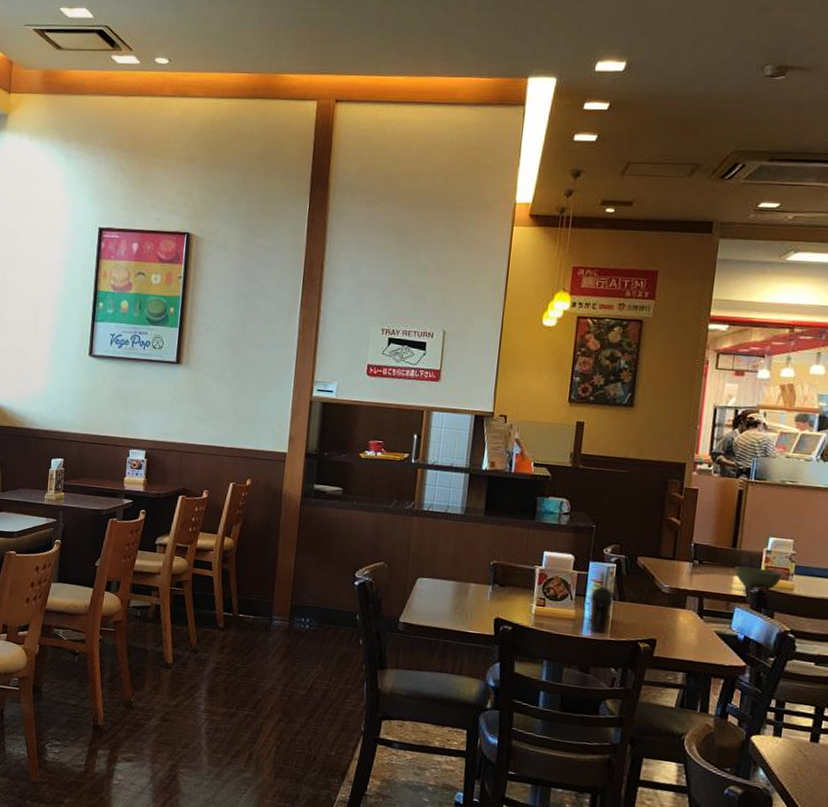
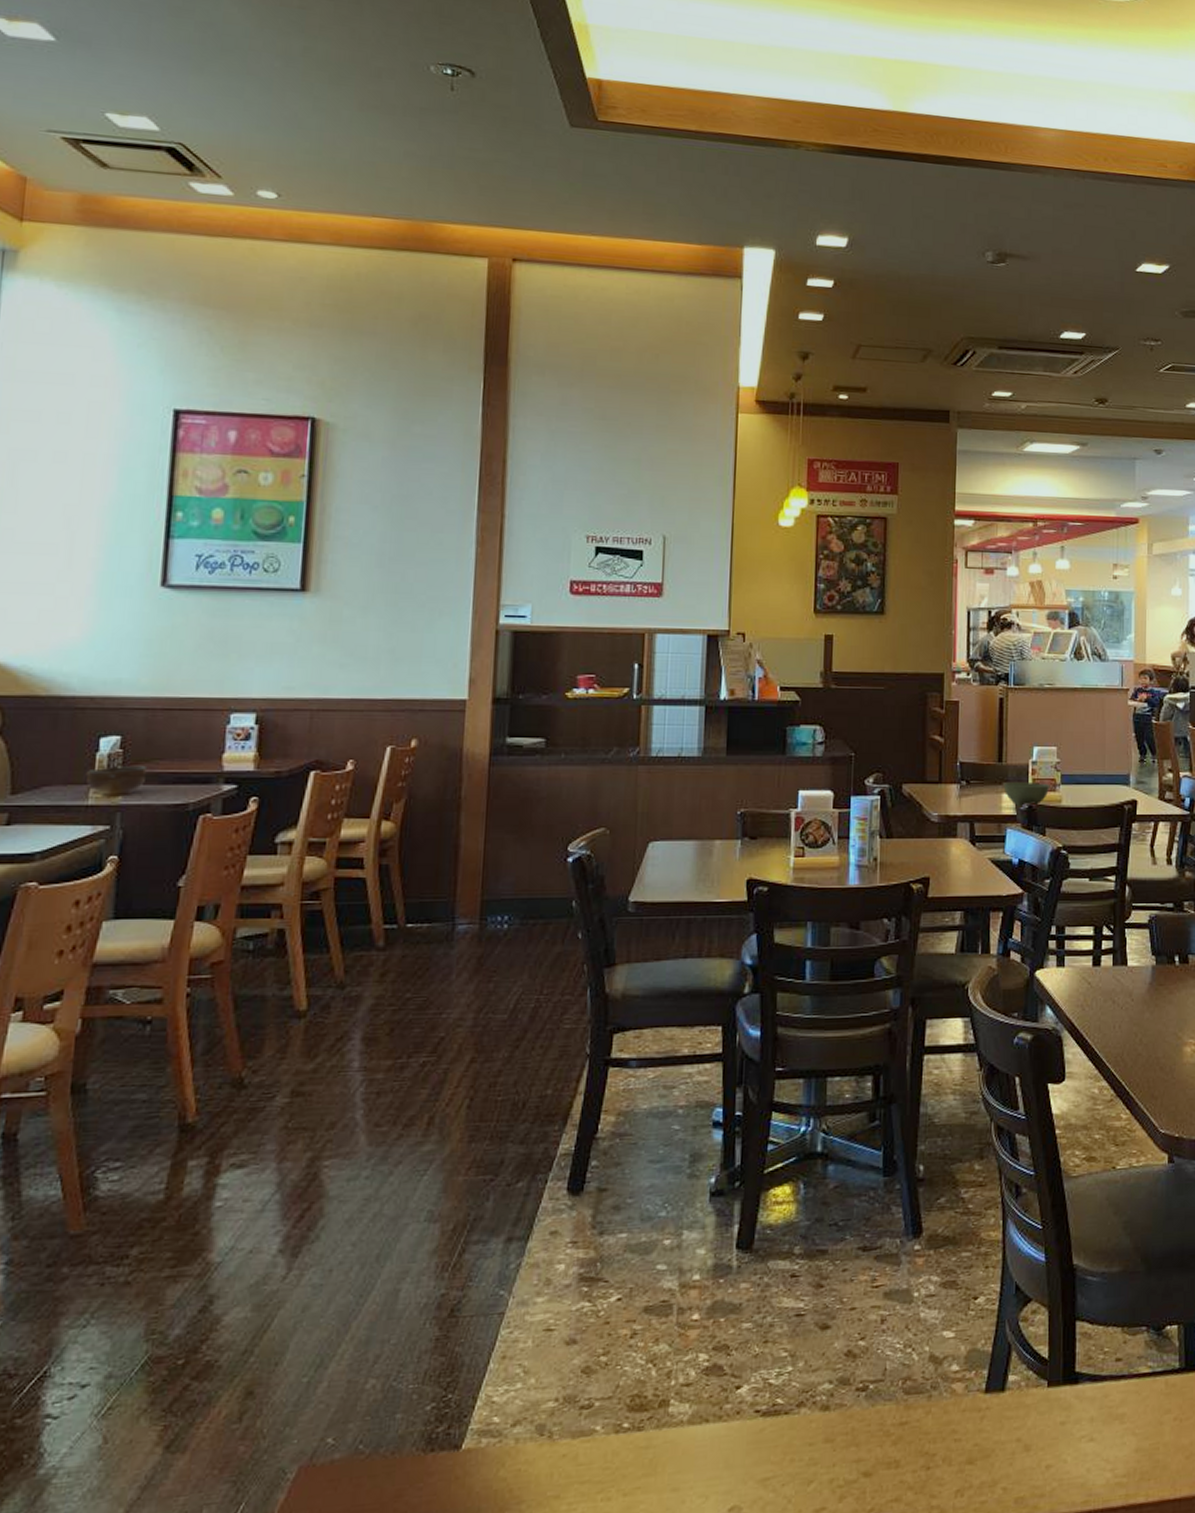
soup bowl: none [43,479,79,501] -> present [85,765,148,798]
beverage cup: present [590,574,614,635] -> none [855,809,880,881]

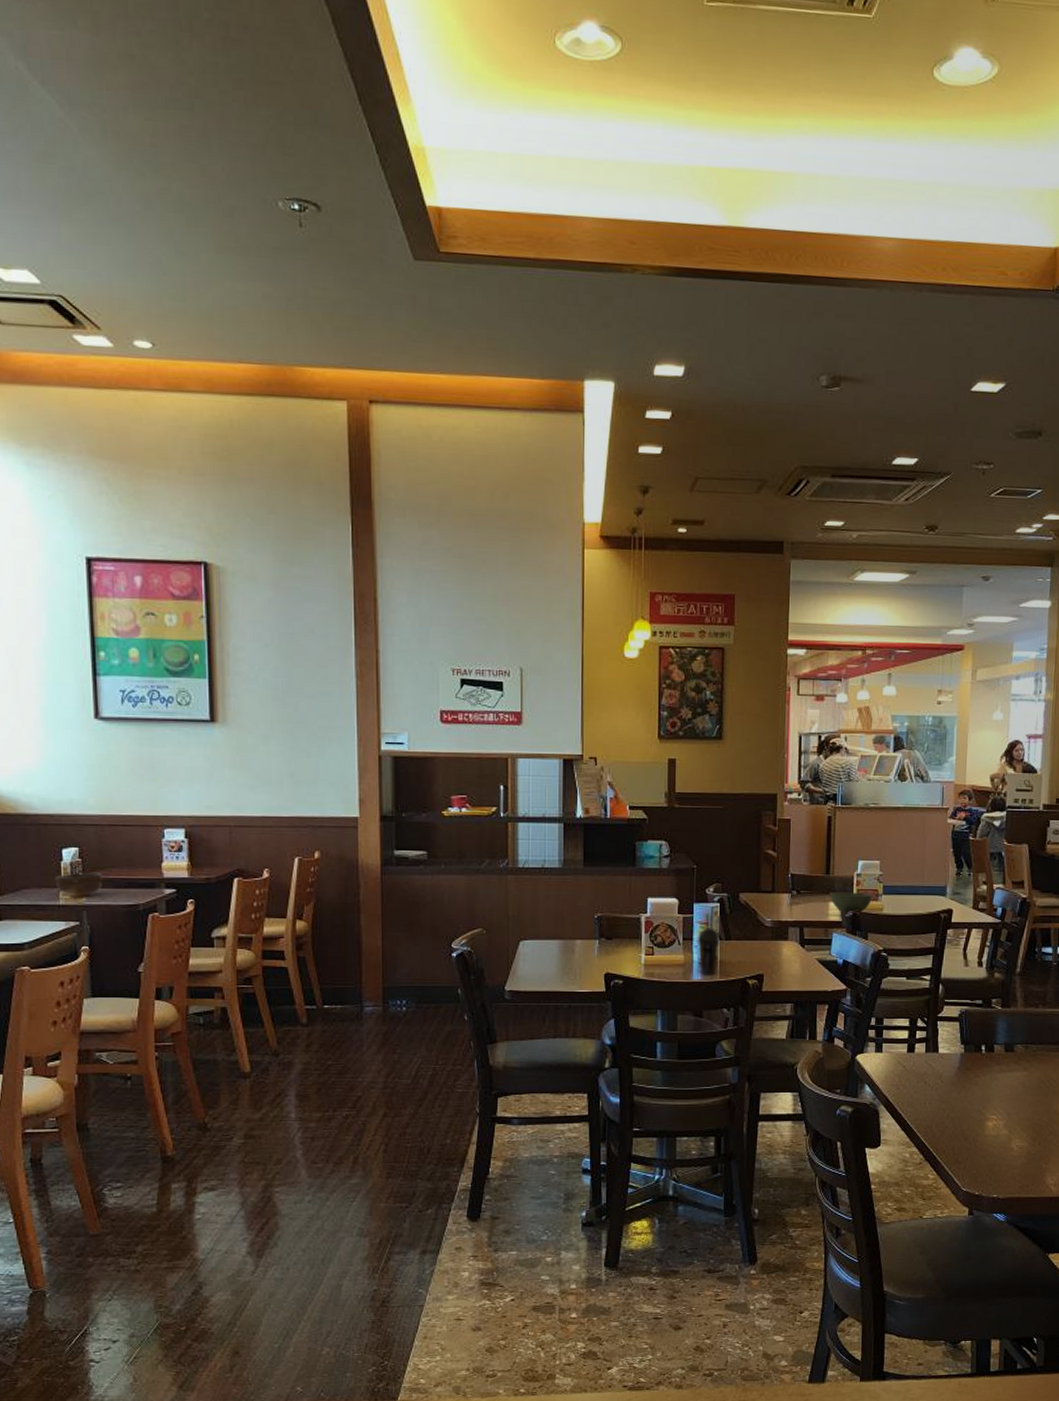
beverage cup: none [855,809,880,881] -> present [698,914,720,977]

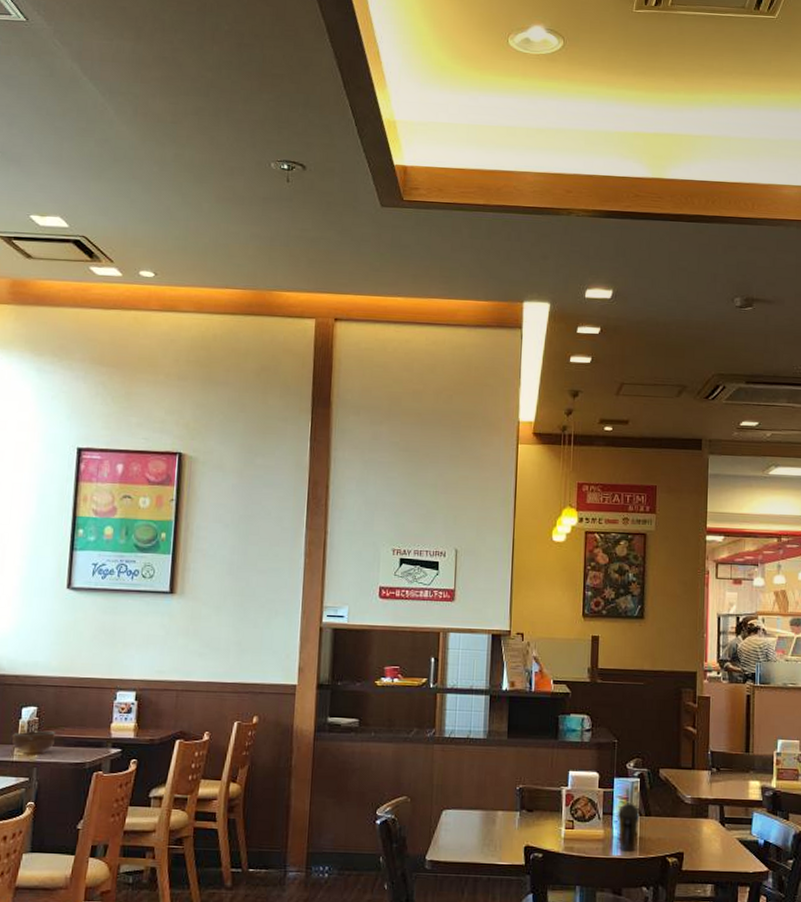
bowl: present [830,893,873,917] -> none [750,771,794,797]

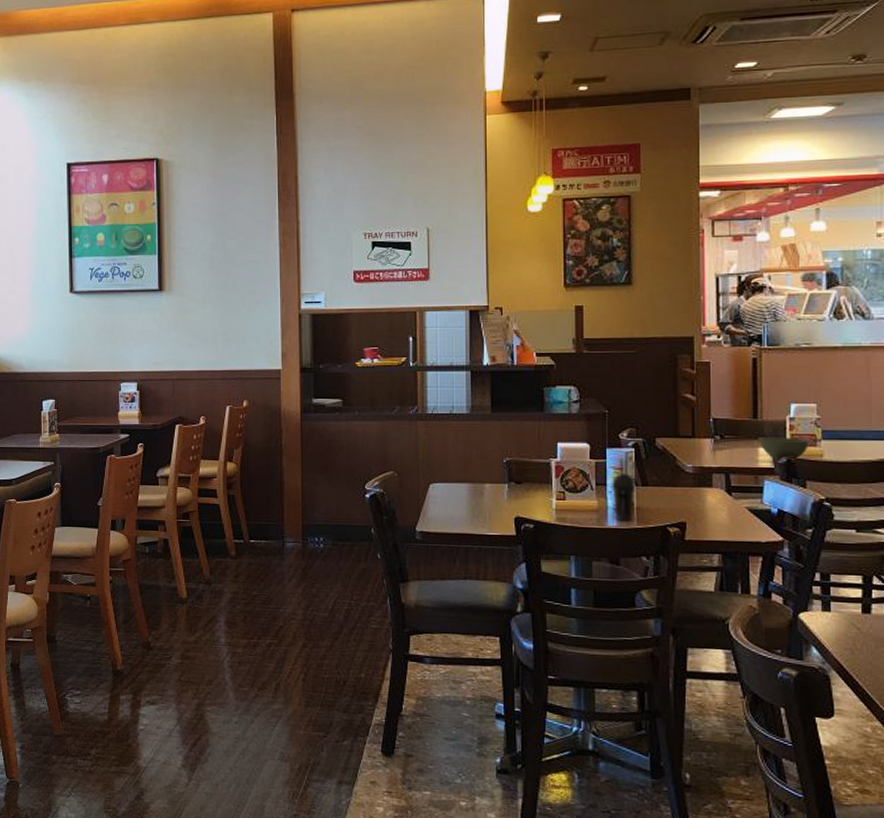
soup bowl: present [12,730,56,756] -> none [36,420,73,443]
bowl: none [750,771,794,797] -> present [759,438,810,464]

